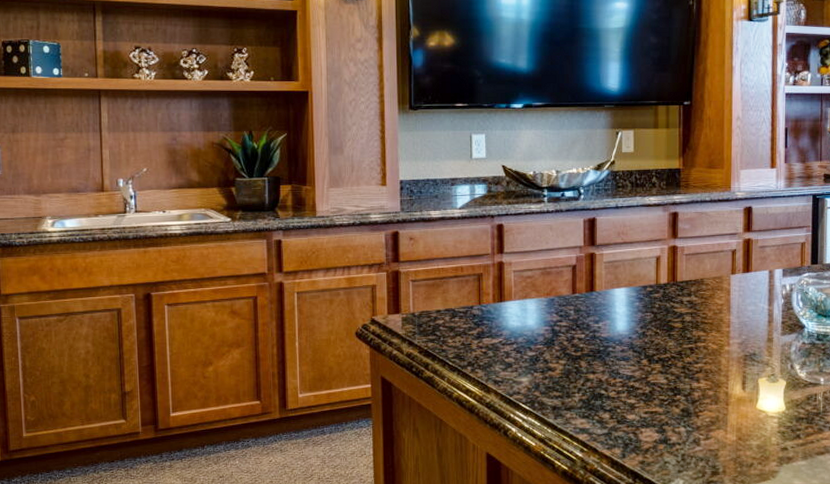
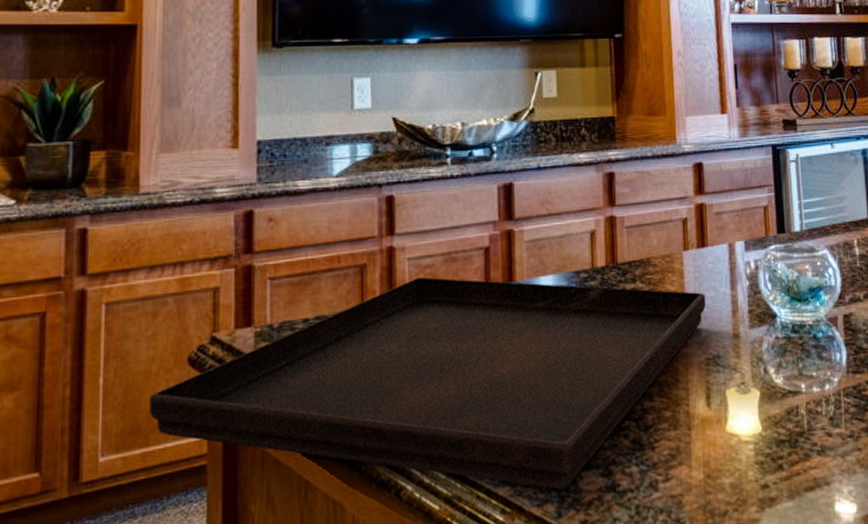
serving tray: none [330,284,747,439] -> present [148,276,706,490]

